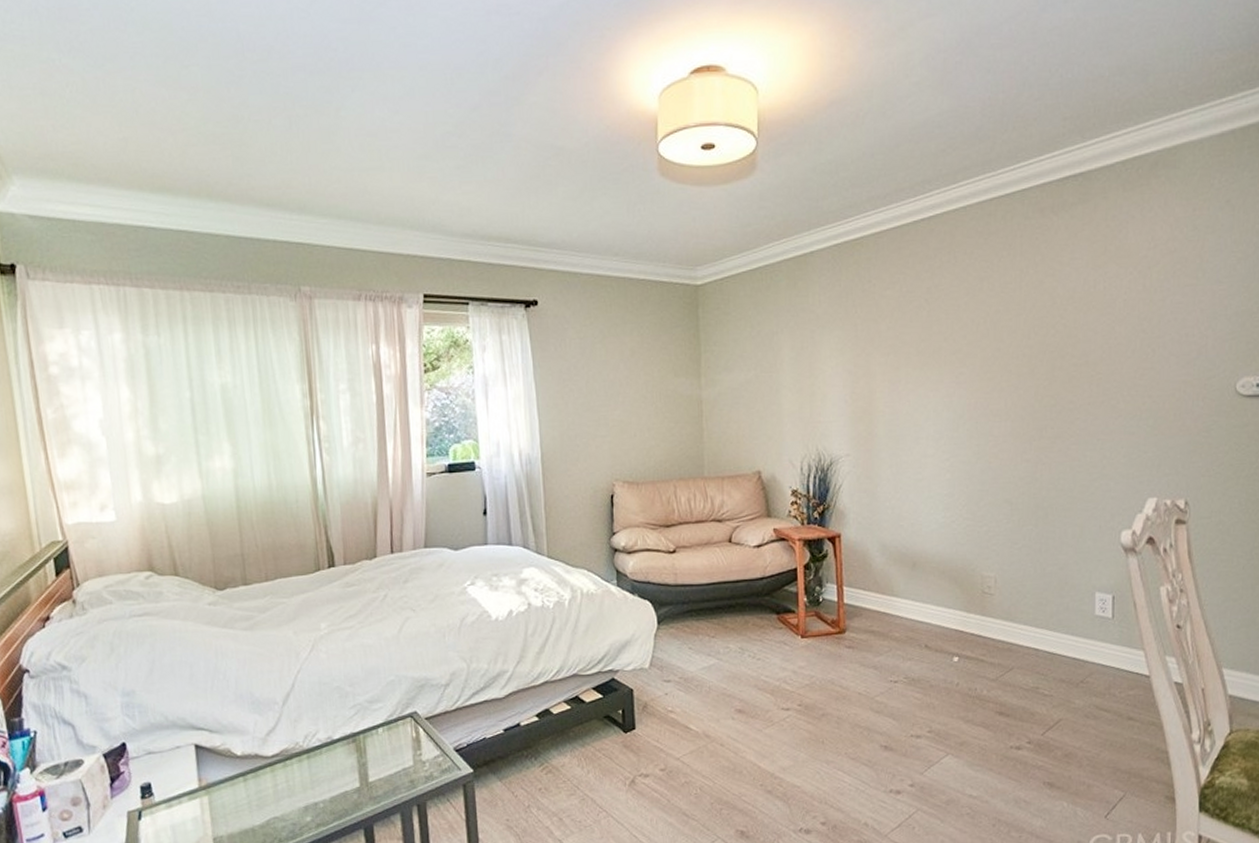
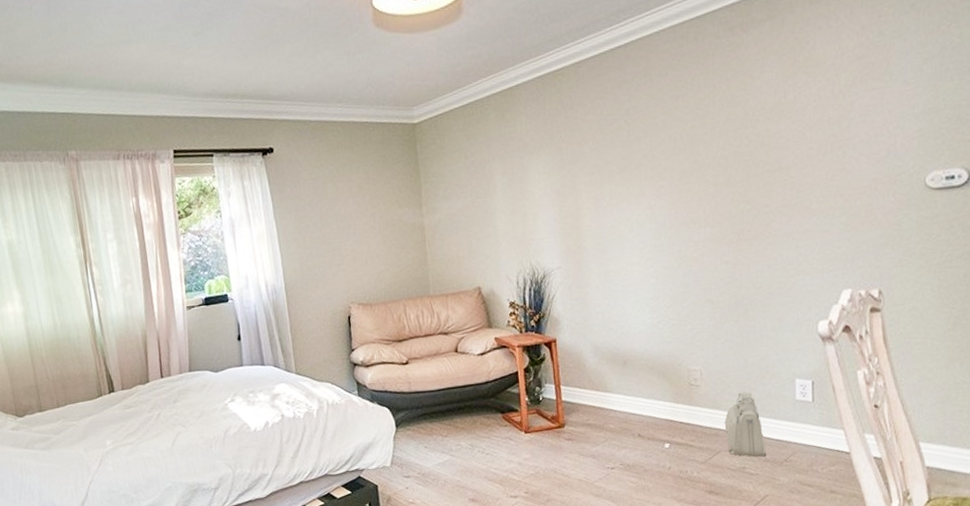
handbag: none [1018,603,1061,677] -> present [724,392,766,458]

